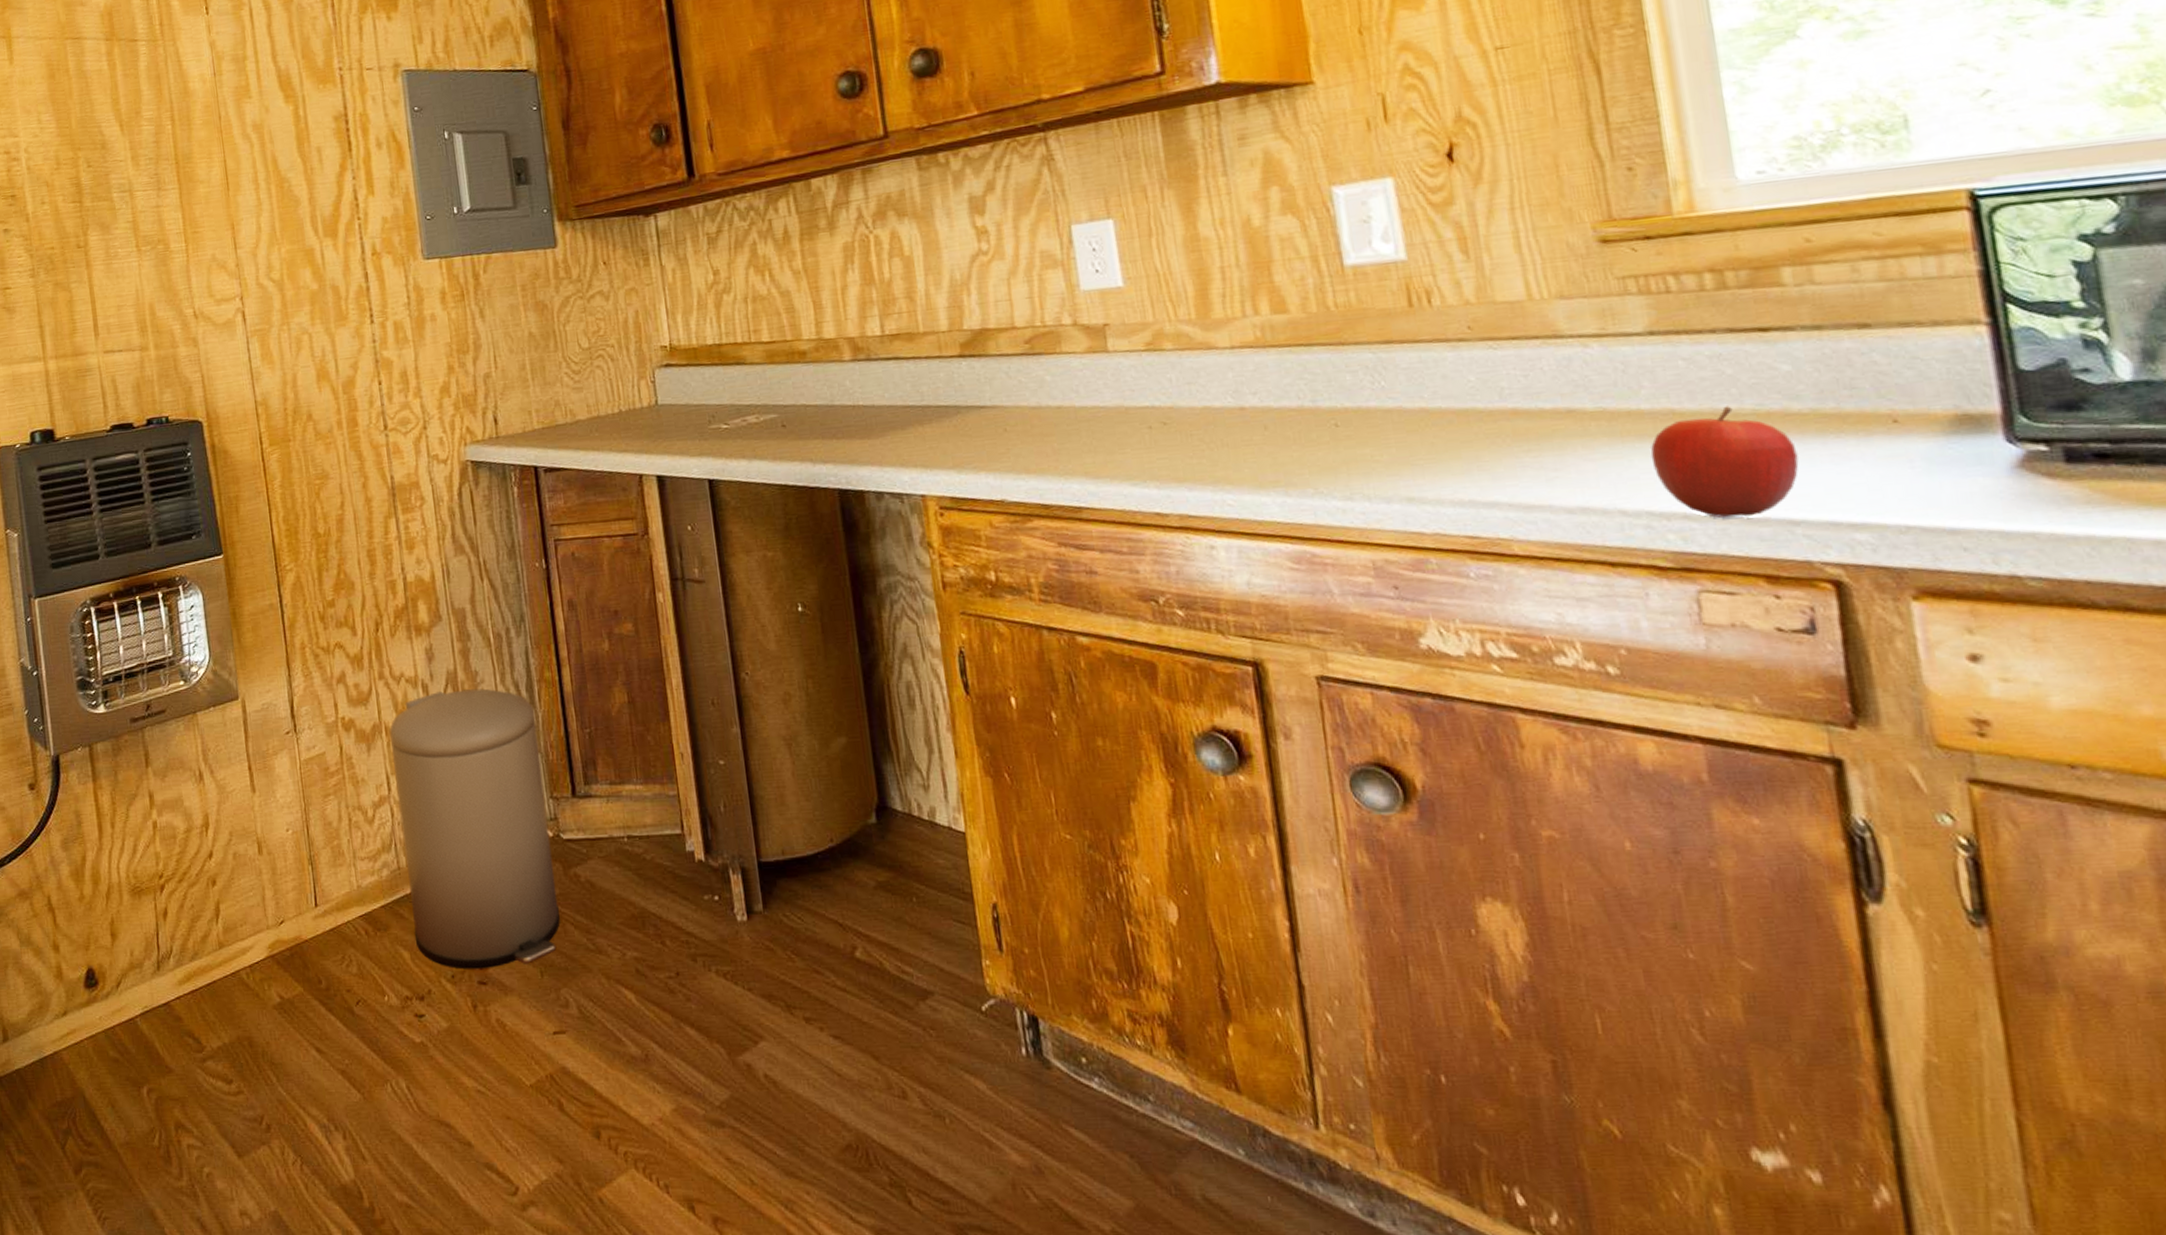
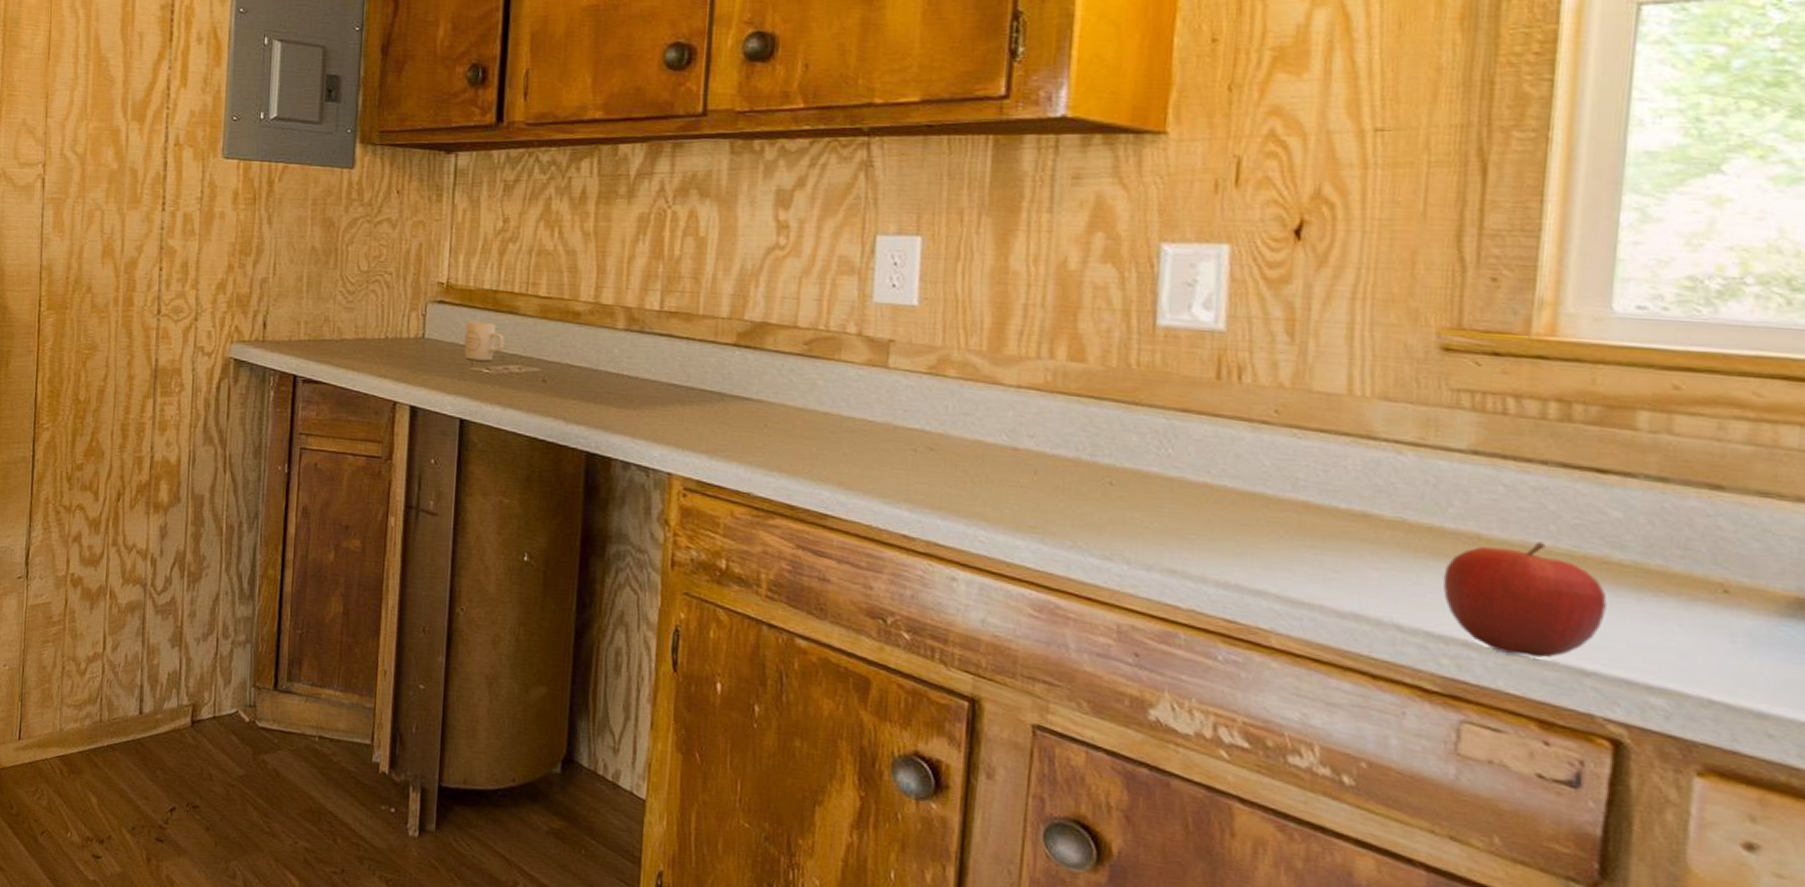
pedal bin: present [389,688,560,969] -> none [104,567,253,832]
mug: none [696,376,738,418] -> present [464,320,505,361]

